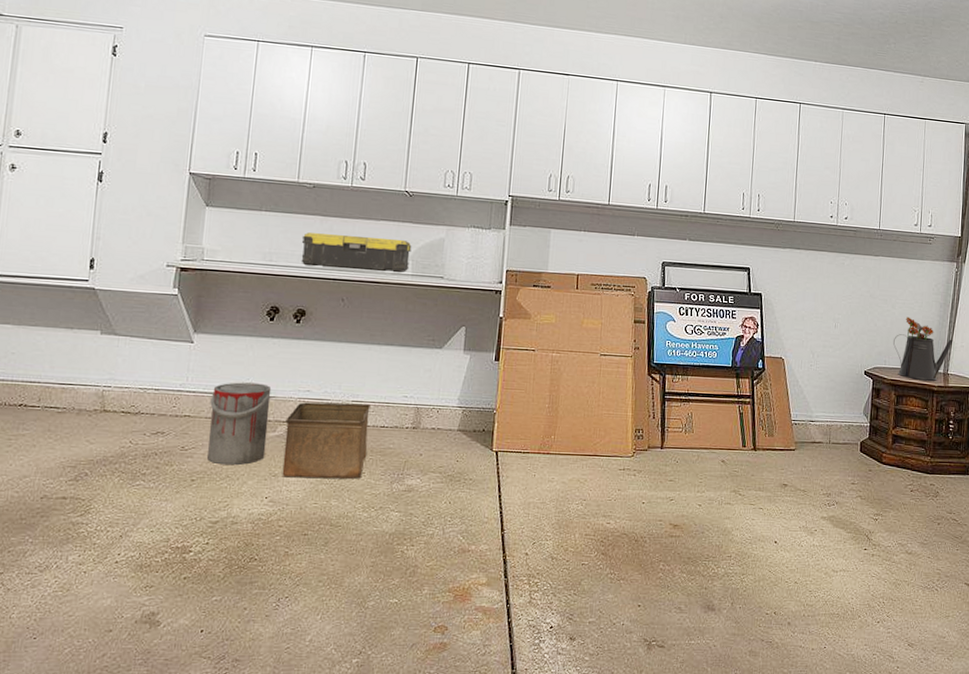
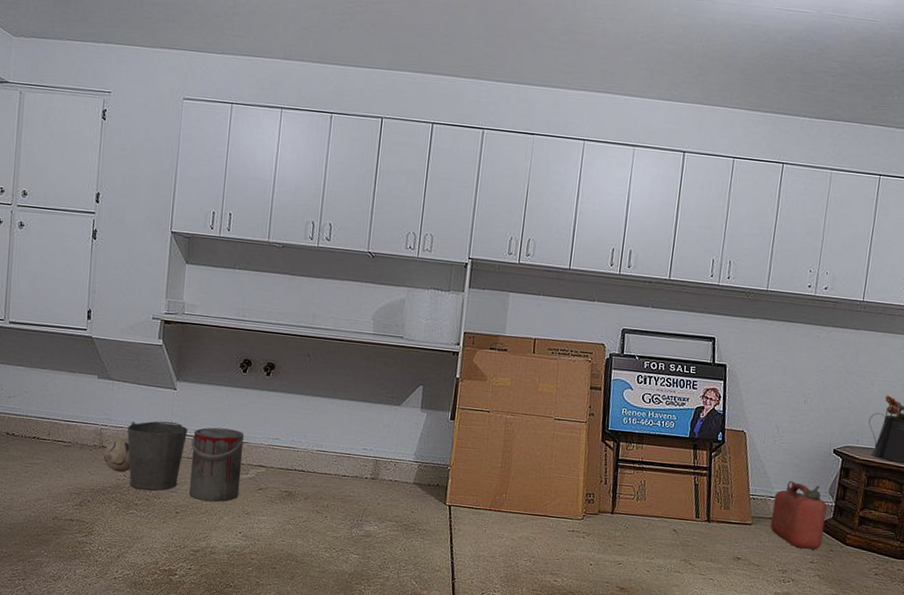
soccer ball: none [105,399,138,439] -> present [103,438,131,472]
bucket: none [134,378,206,457] -> present [127,421,188,491]
storage bin: present [282,402,370,480] -> none [253,449,333,522]
toolbox: present [301,232,412,273] -> none [271,290,374,332]
fuel can: none [812,403,863,471] -> present [770,480,827,550]

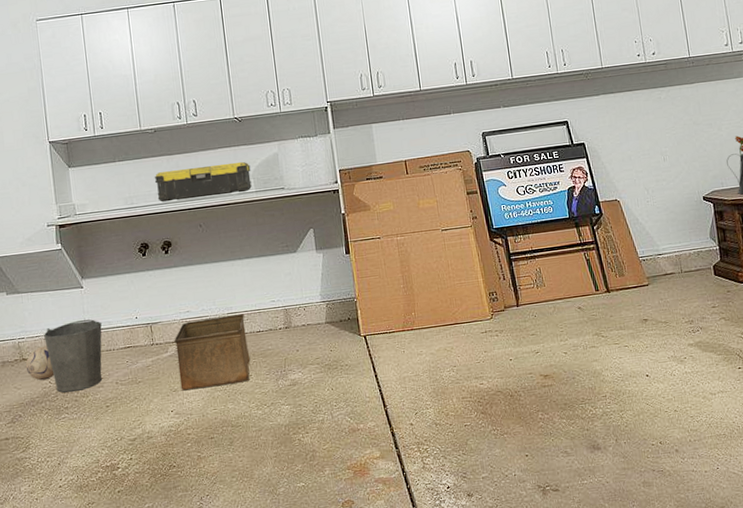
paint can: present [189,427,245,502] -> none [107,312,163,389]
storage bin: none [253,449,333,522] -> present [174,314,251,391]
toolbox: none [271,290,374,332] -> present [154,161,252,202]
fuel can: present [770,480,827,550] -> none [661,234,718,297]

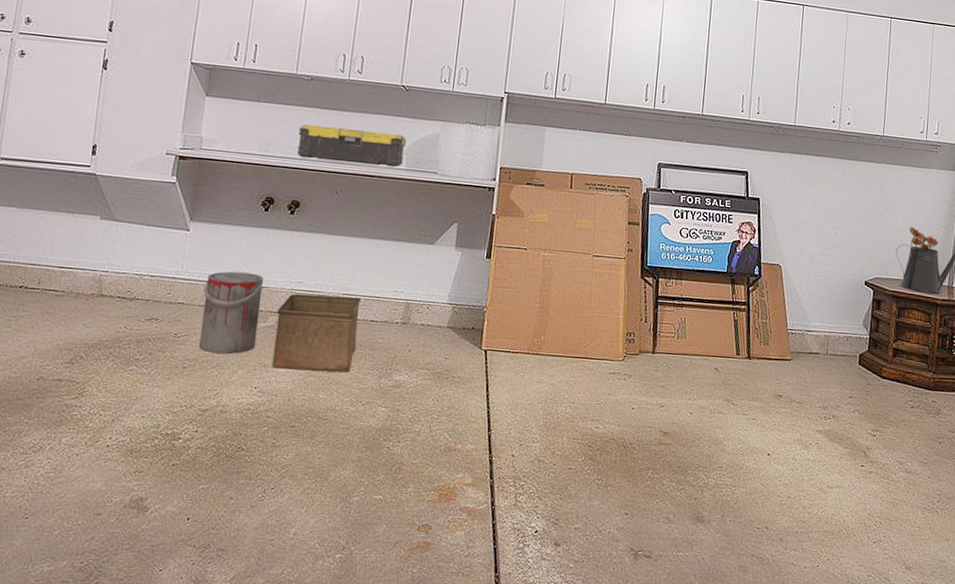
soccer ball: present [25,346,55,381] -> none [101,285,133,324]
bucket: present [44,319,102,393] -> none [130,265,200,344]
paint can: none [107,312,163,389] -> present [199,271,264,354]

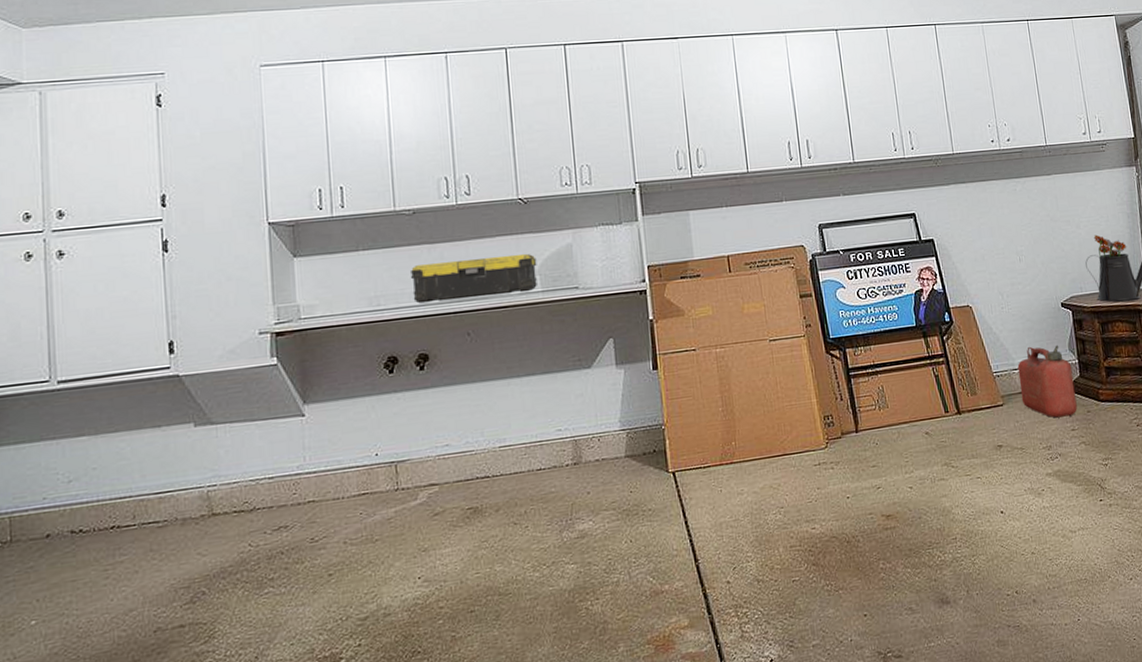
paint can: present [199,271,264,354] -> none [335,447,410,551]
storage bin: present [271,293,361,373] -> none [426,447,527,551]
fuel can: none [809,313,862,384] -> present [1017,345,1077,418]

